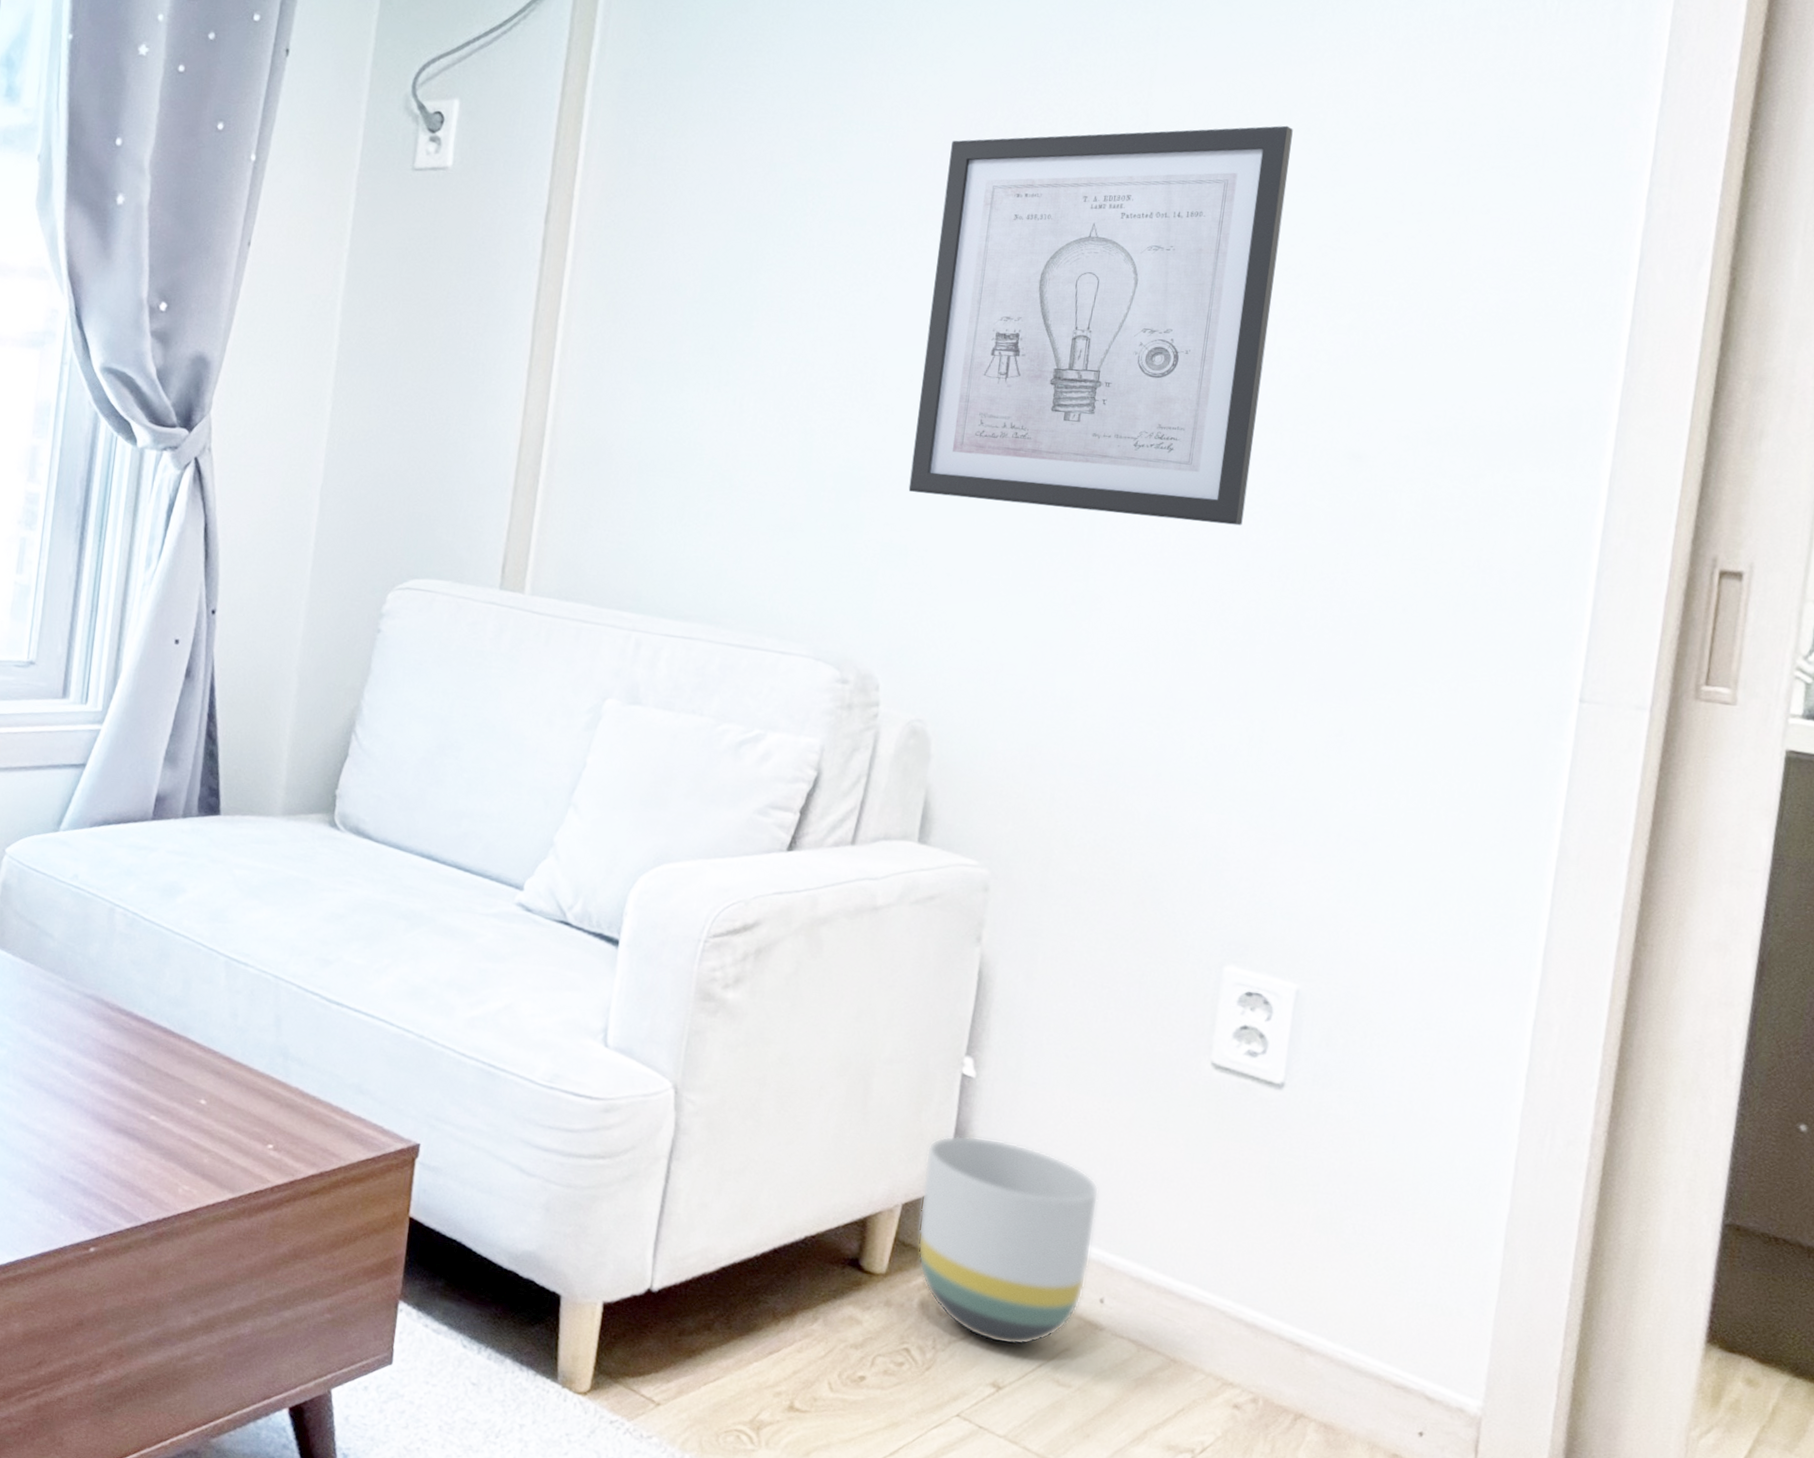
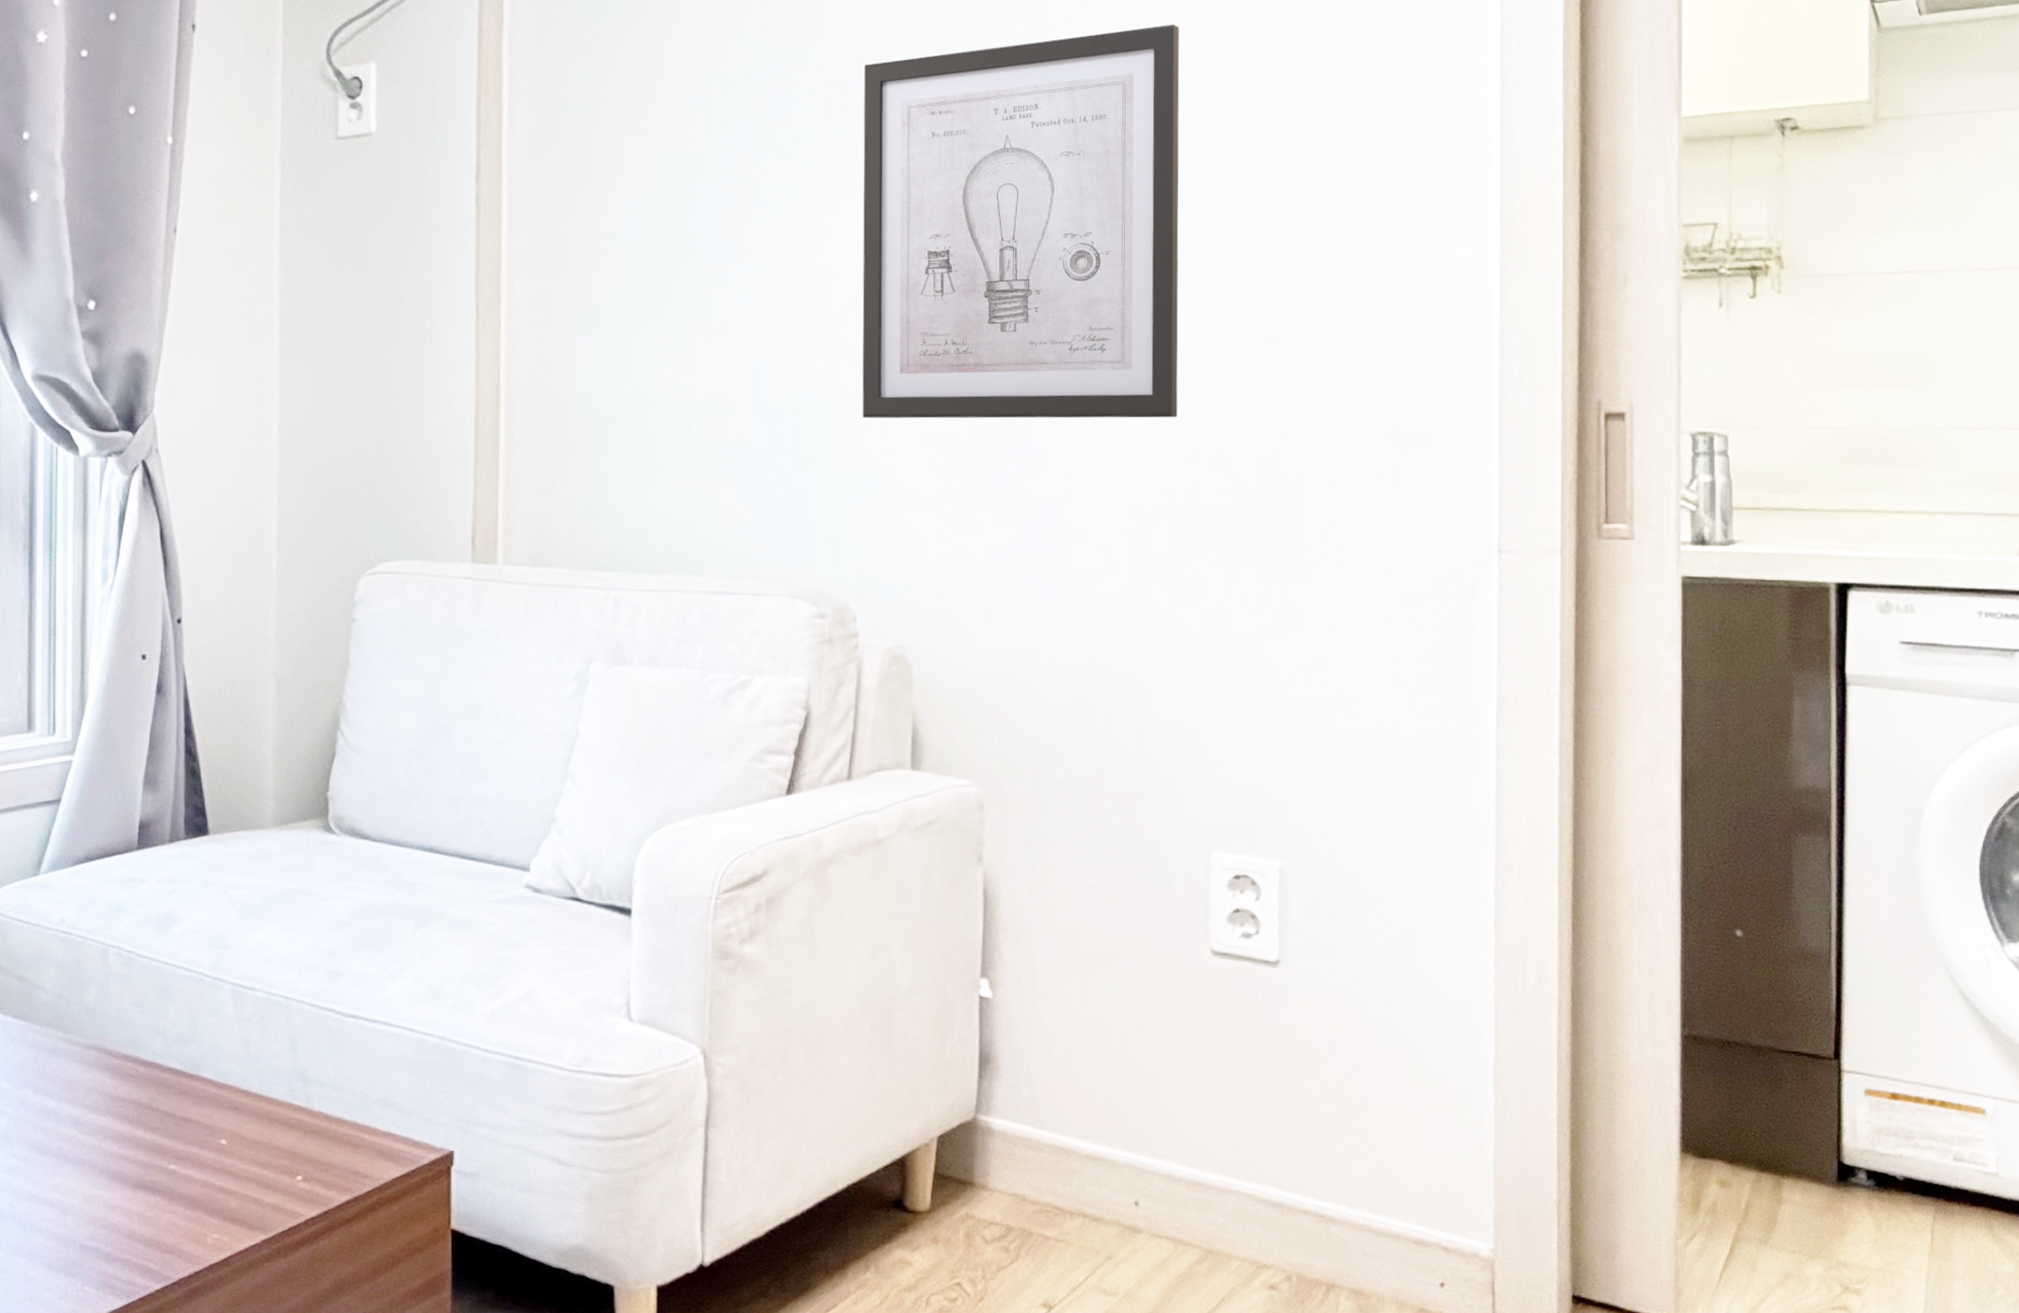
planter: present [917,1135,1100,1346] -> none [954,1057,1122,1262]

